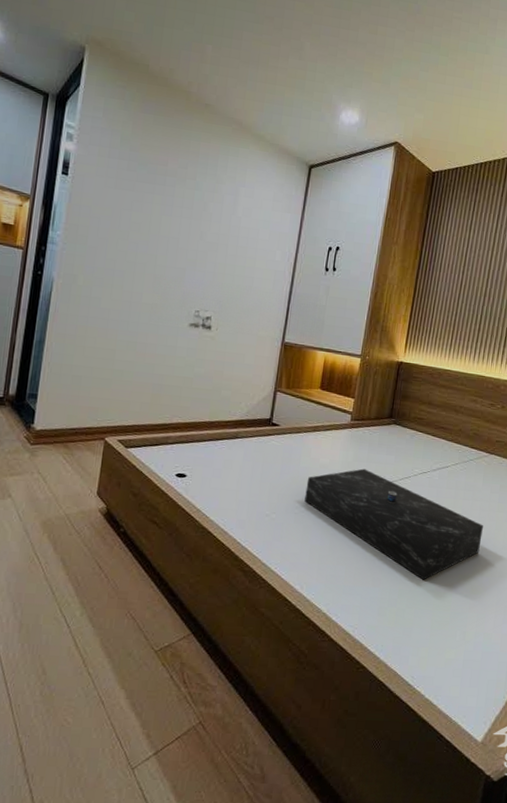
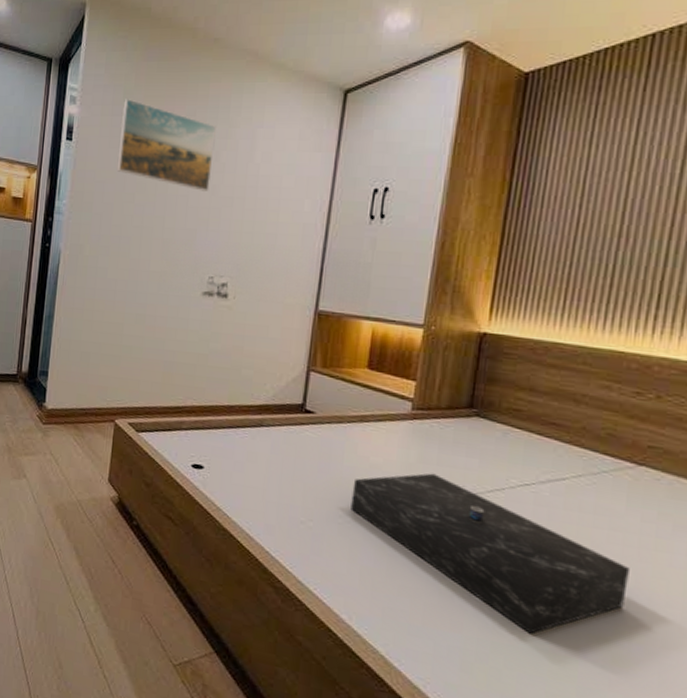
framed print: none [112,144,205,236] -> present [116,99,216,191]

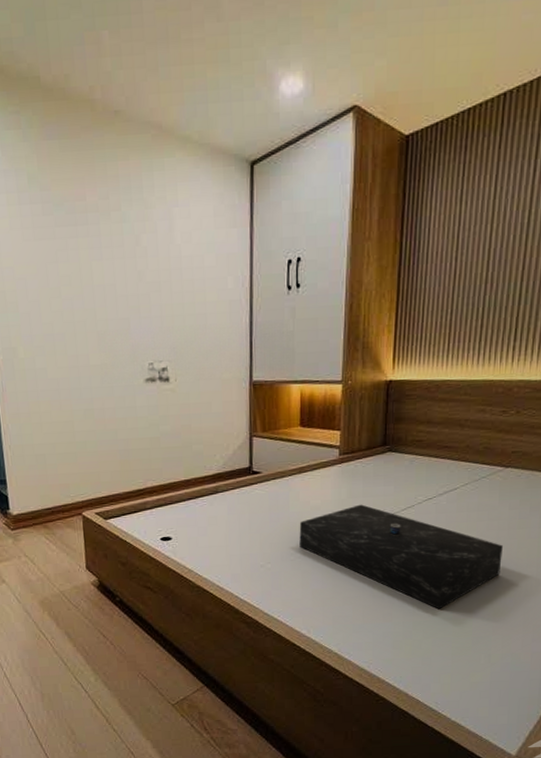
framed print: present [116,99,216,191] -> none [29,184,136,278]

